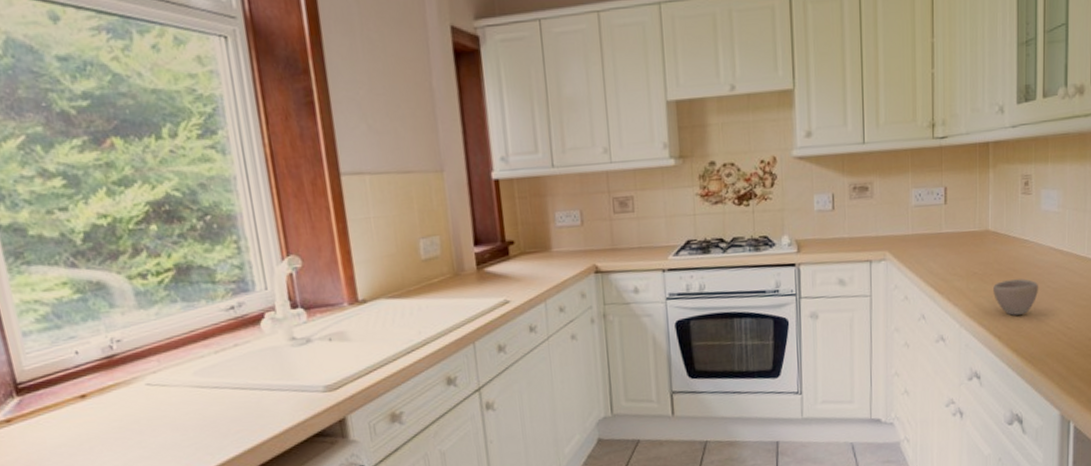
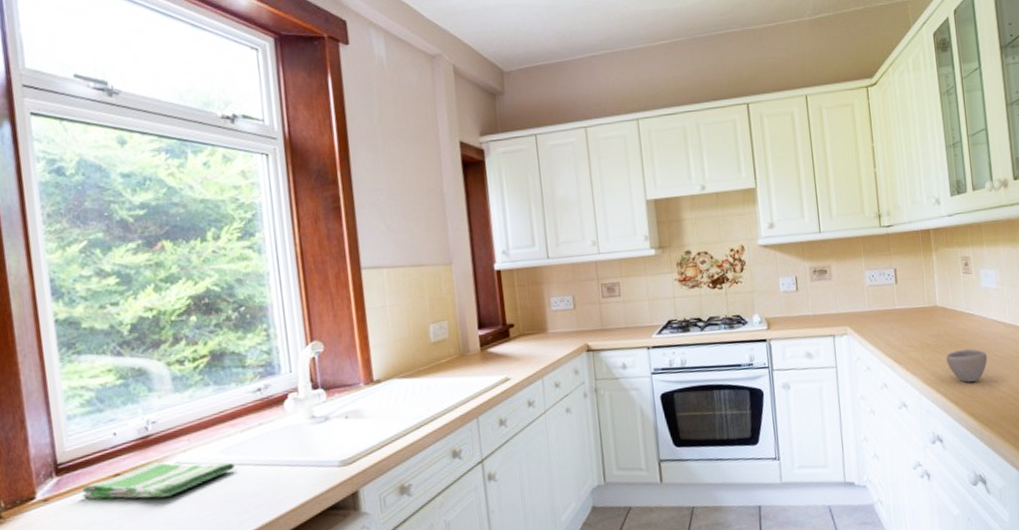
dish towel: none [46,383,211,421] -> present [82,462,235,499]

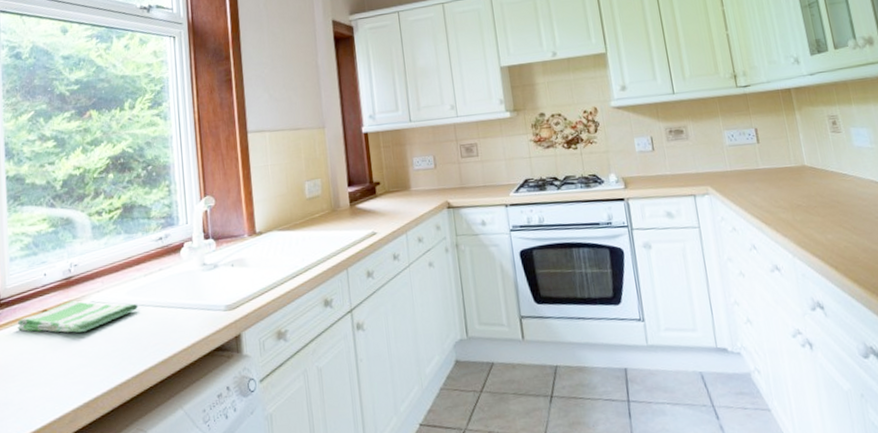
cup: present [946,348,988,383] -> none [820,210,868,246]

